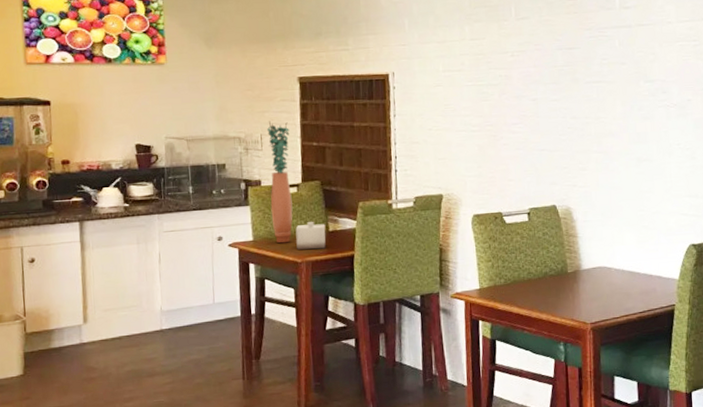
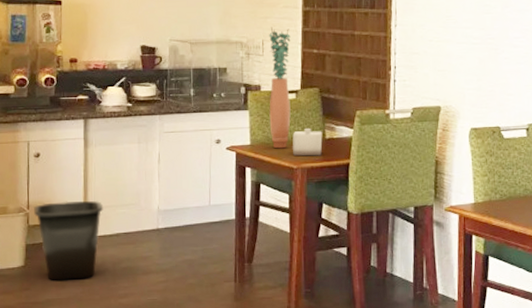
waste bin: none [31,304,104,388] -> present [34,200,104,280]

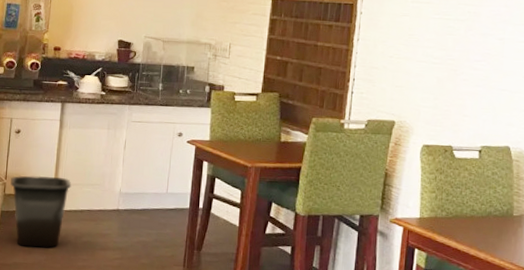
vase: present [269,27,291,149] -> none [229,32,257,147]
sugar bowl: present [292,127,323,156] -> none [249,129,278,157]

